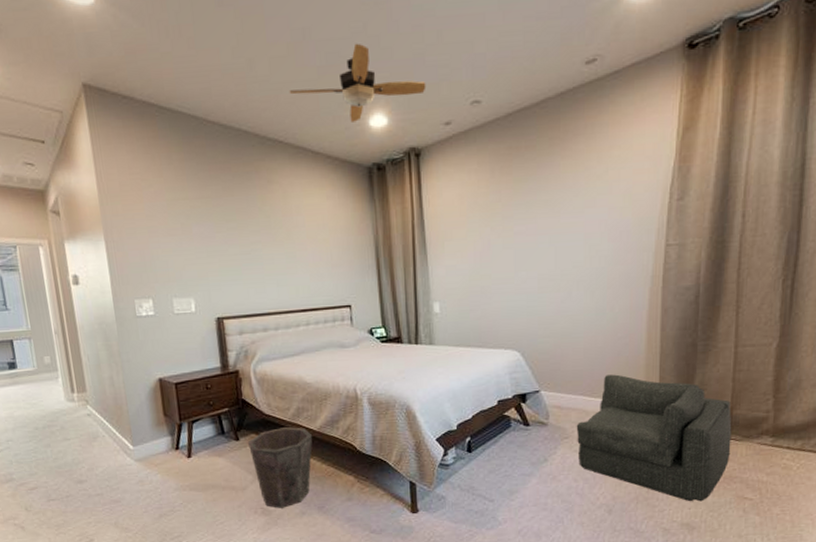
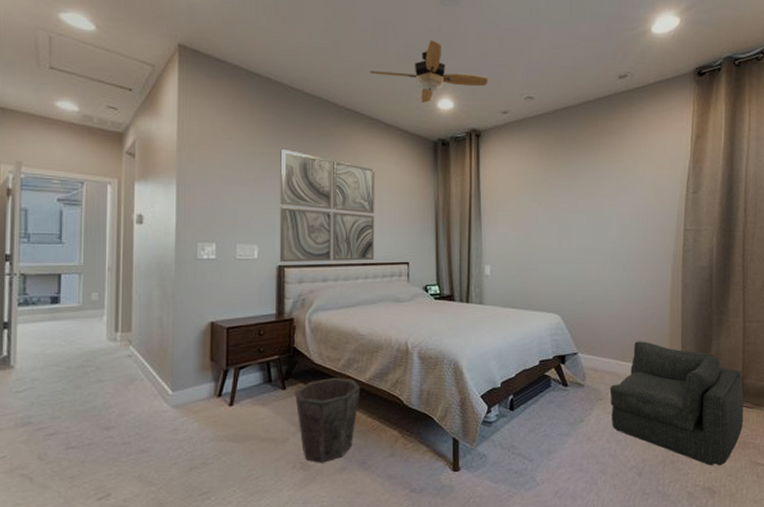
wall art: none [204,191,315,315] -> present [279,148,376,263]

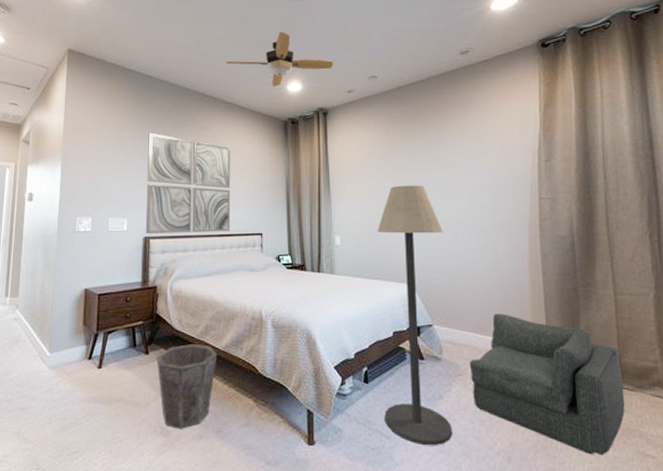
floor lamp: none [527,214,592,466] -> present [377,185,453,446]

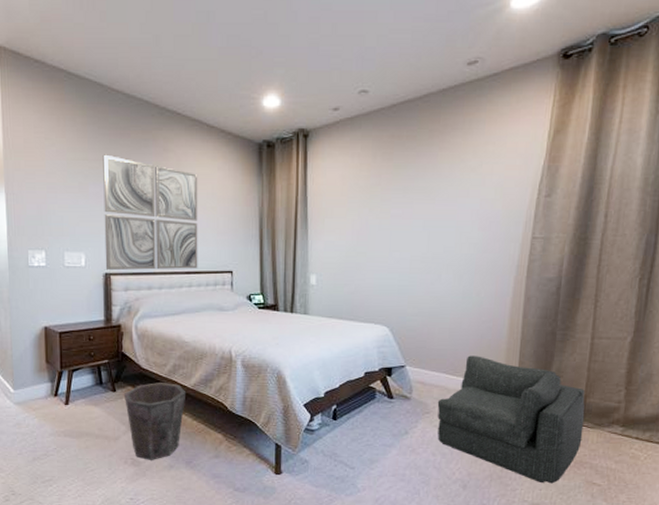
ceiling fan: present [225,31,334,87] -> none [190,29,319,101]
floor lamp: present [377,185,453,446] -> none [350,221,426,476]

